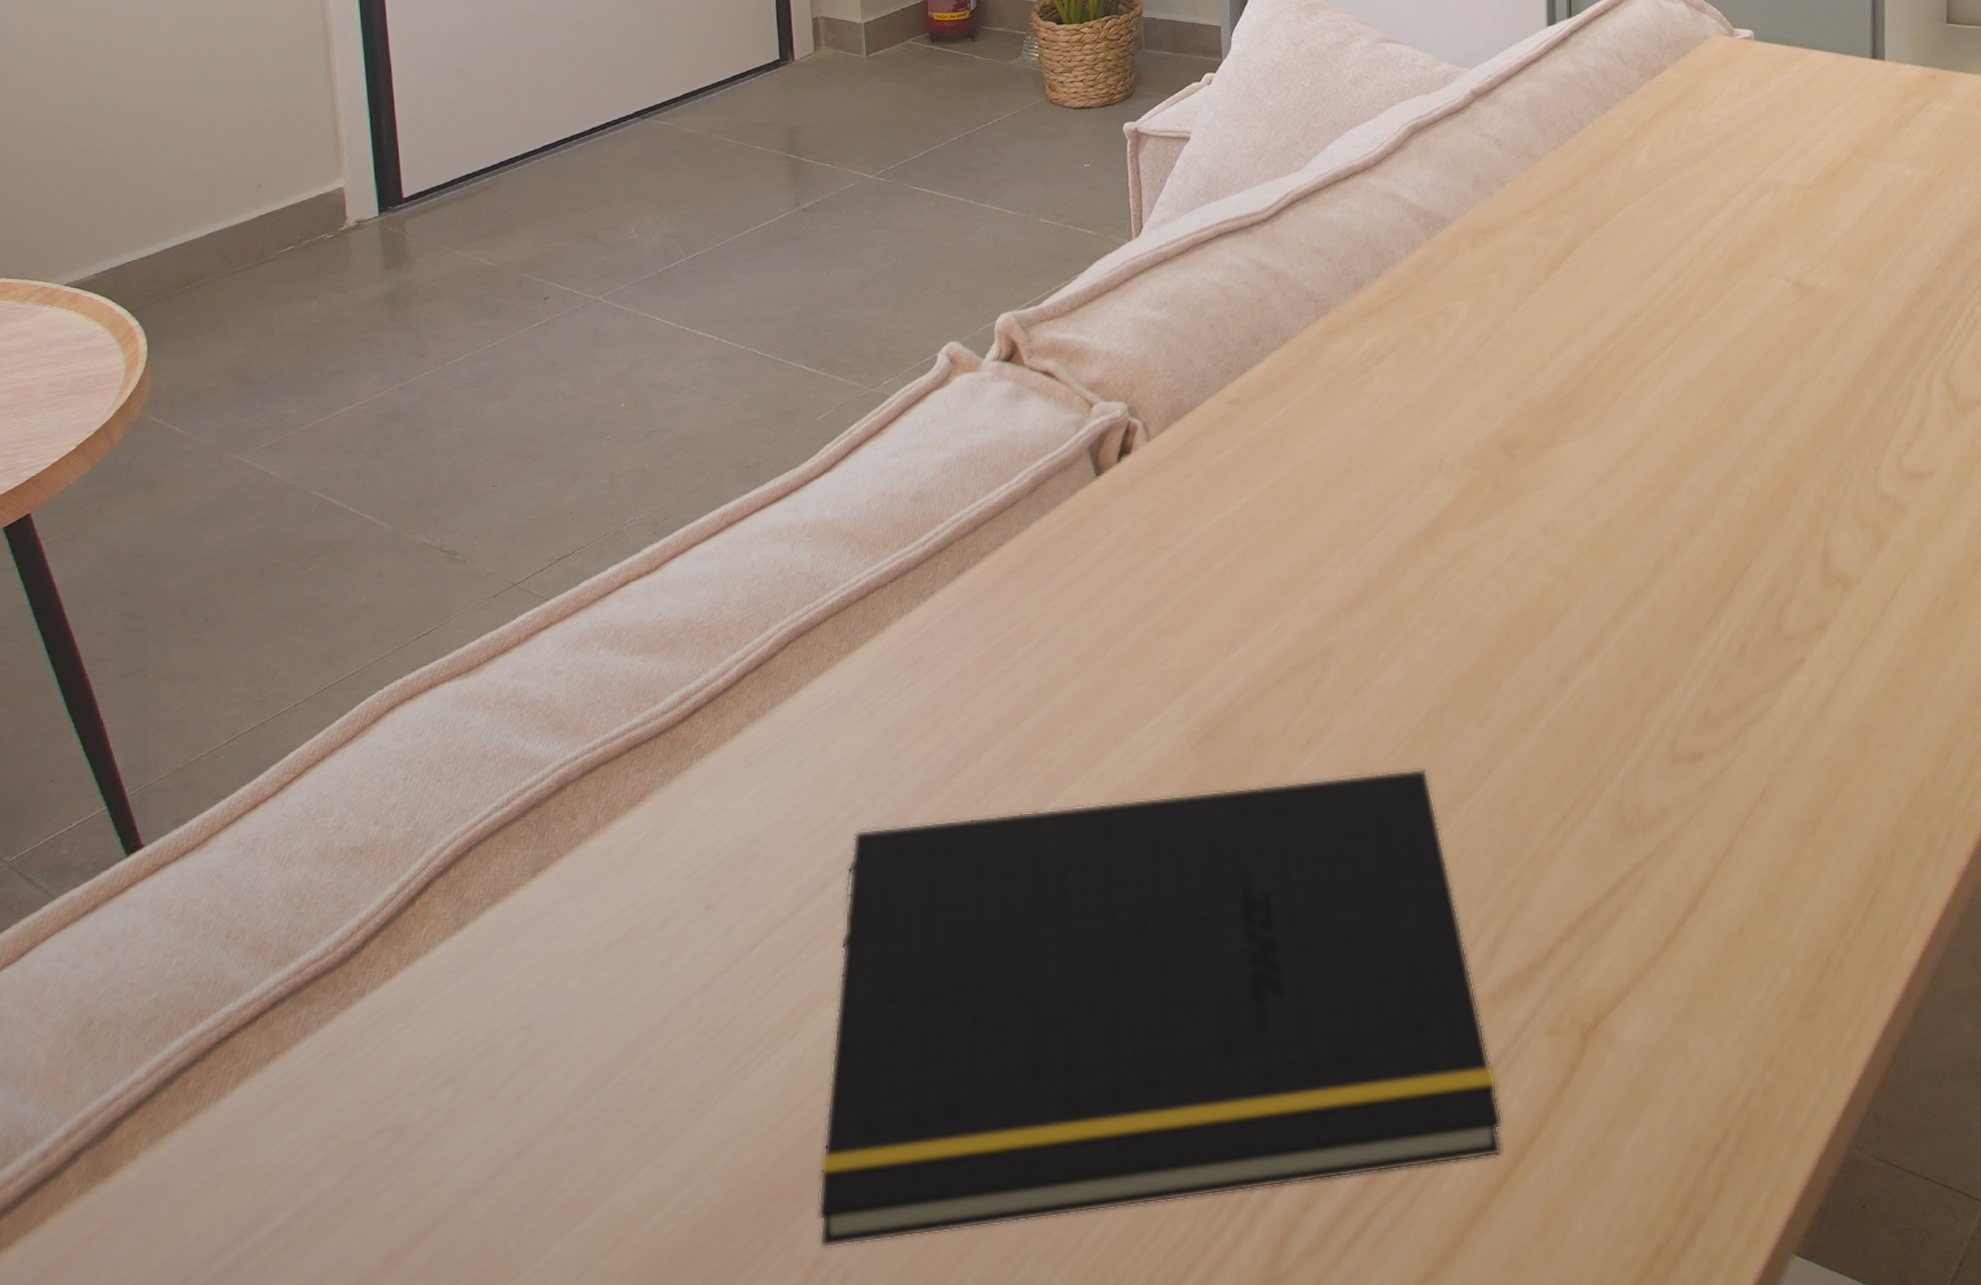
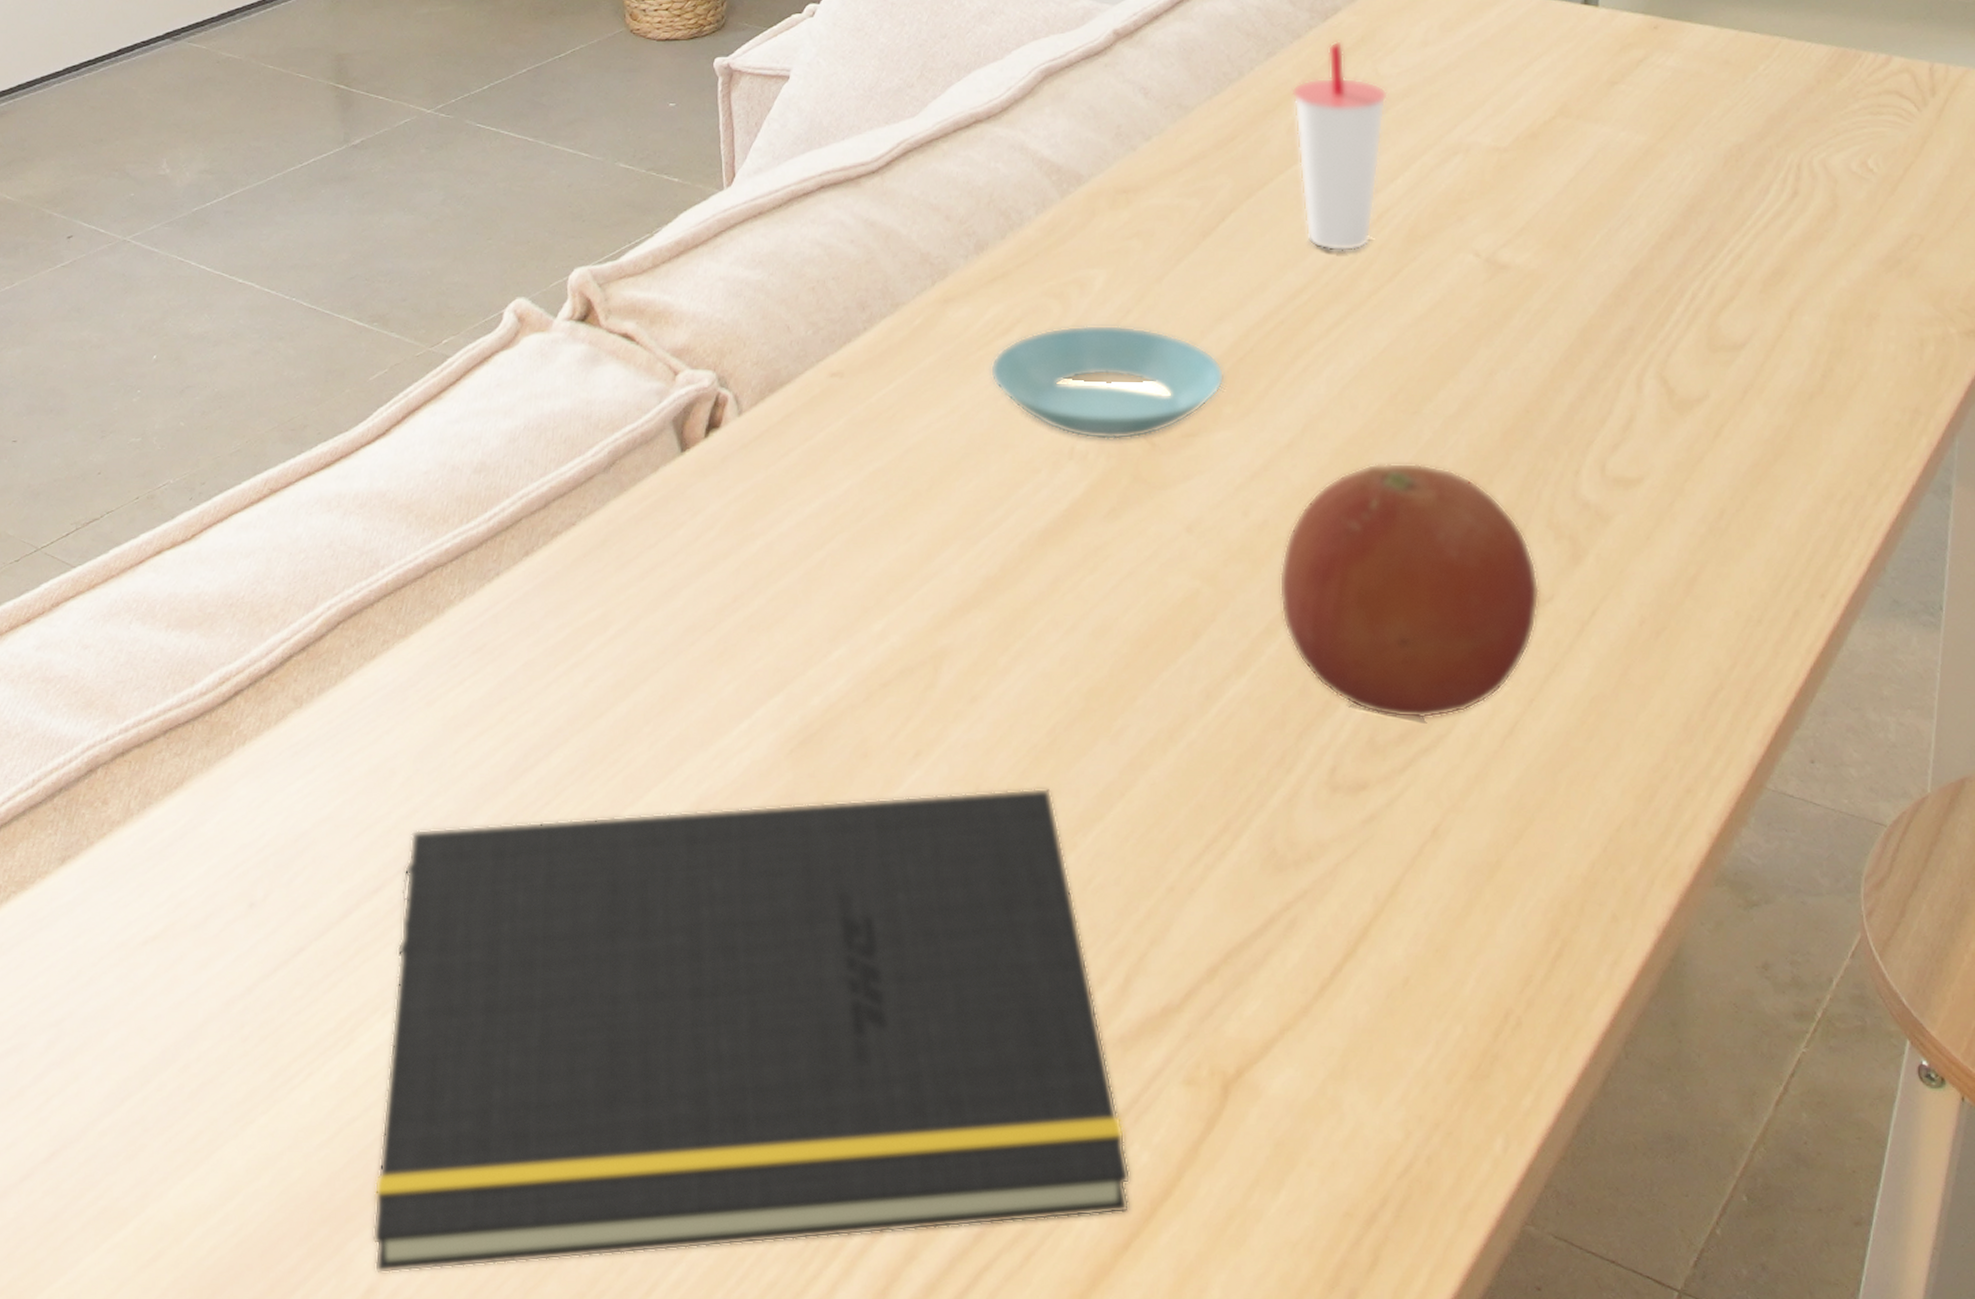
saucer: none [1368,350,1573,453] -> present [990,324,1225,441]
fruit: none [1623,465,1849,694] -> present [1279,463,1540,720]
cup: none [1625,95,1709,280] -> present [1292,41,1389,251]

